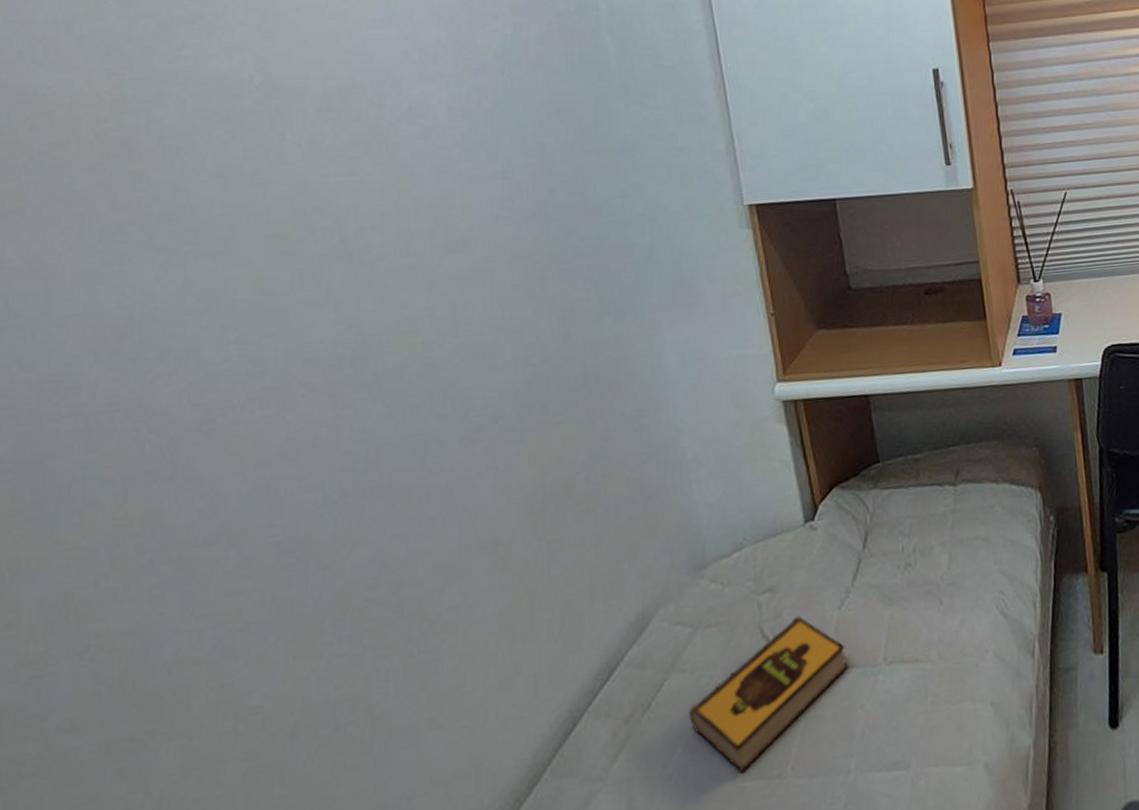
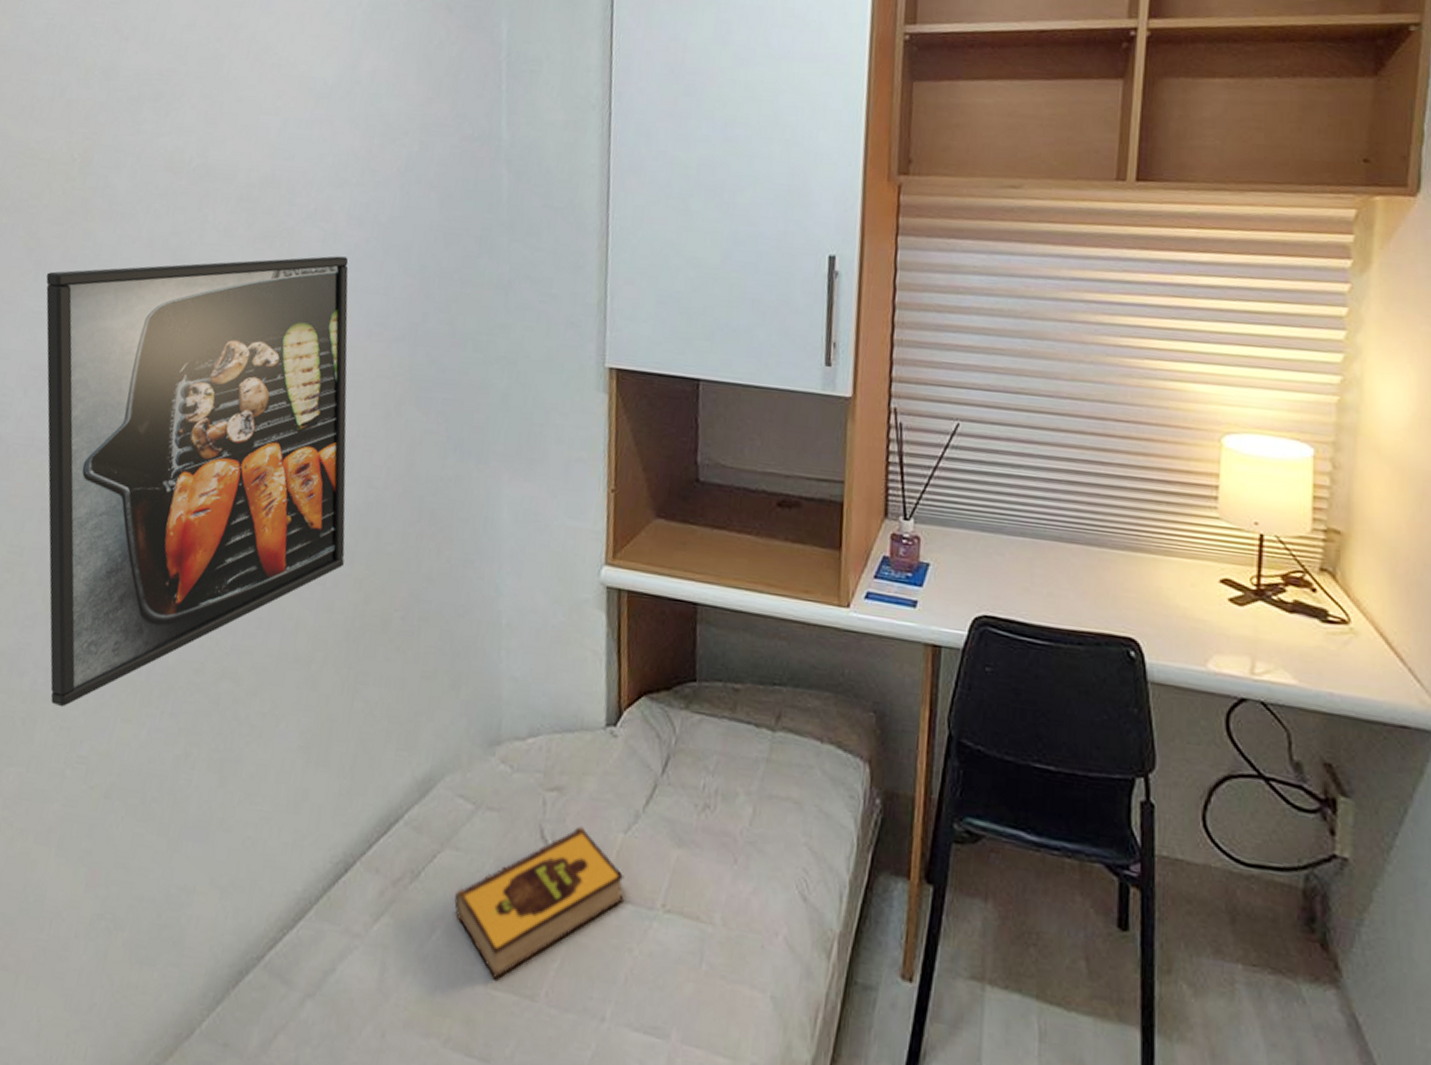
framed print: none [93,149,513,666] -> present [46,256,349,708]

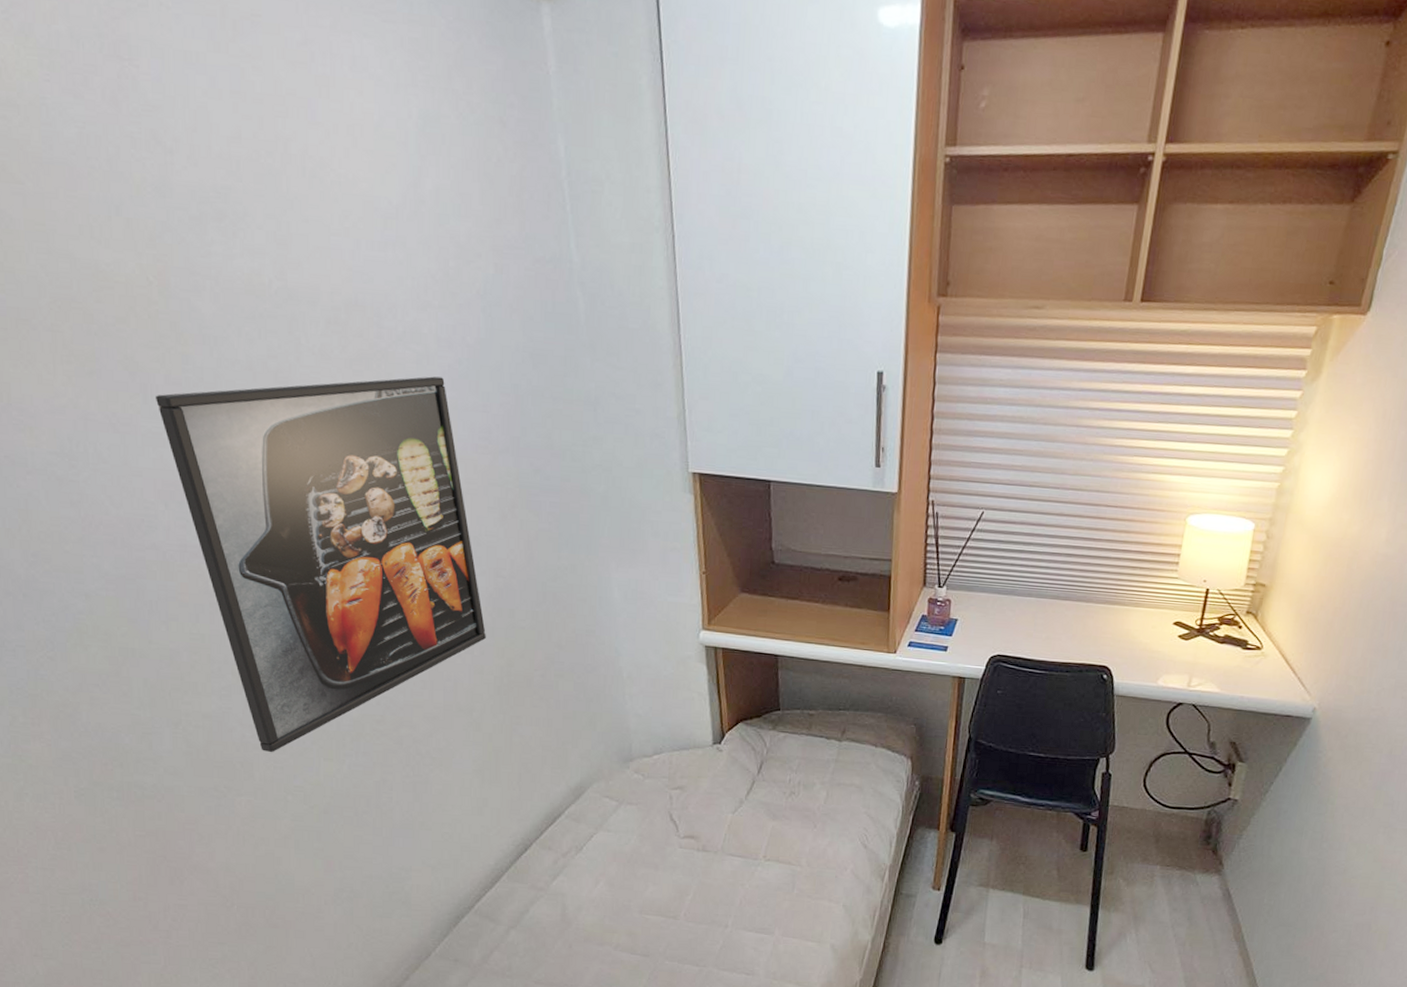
hardback book: present [454,826,625,979] -> none [611,811,735,908]

